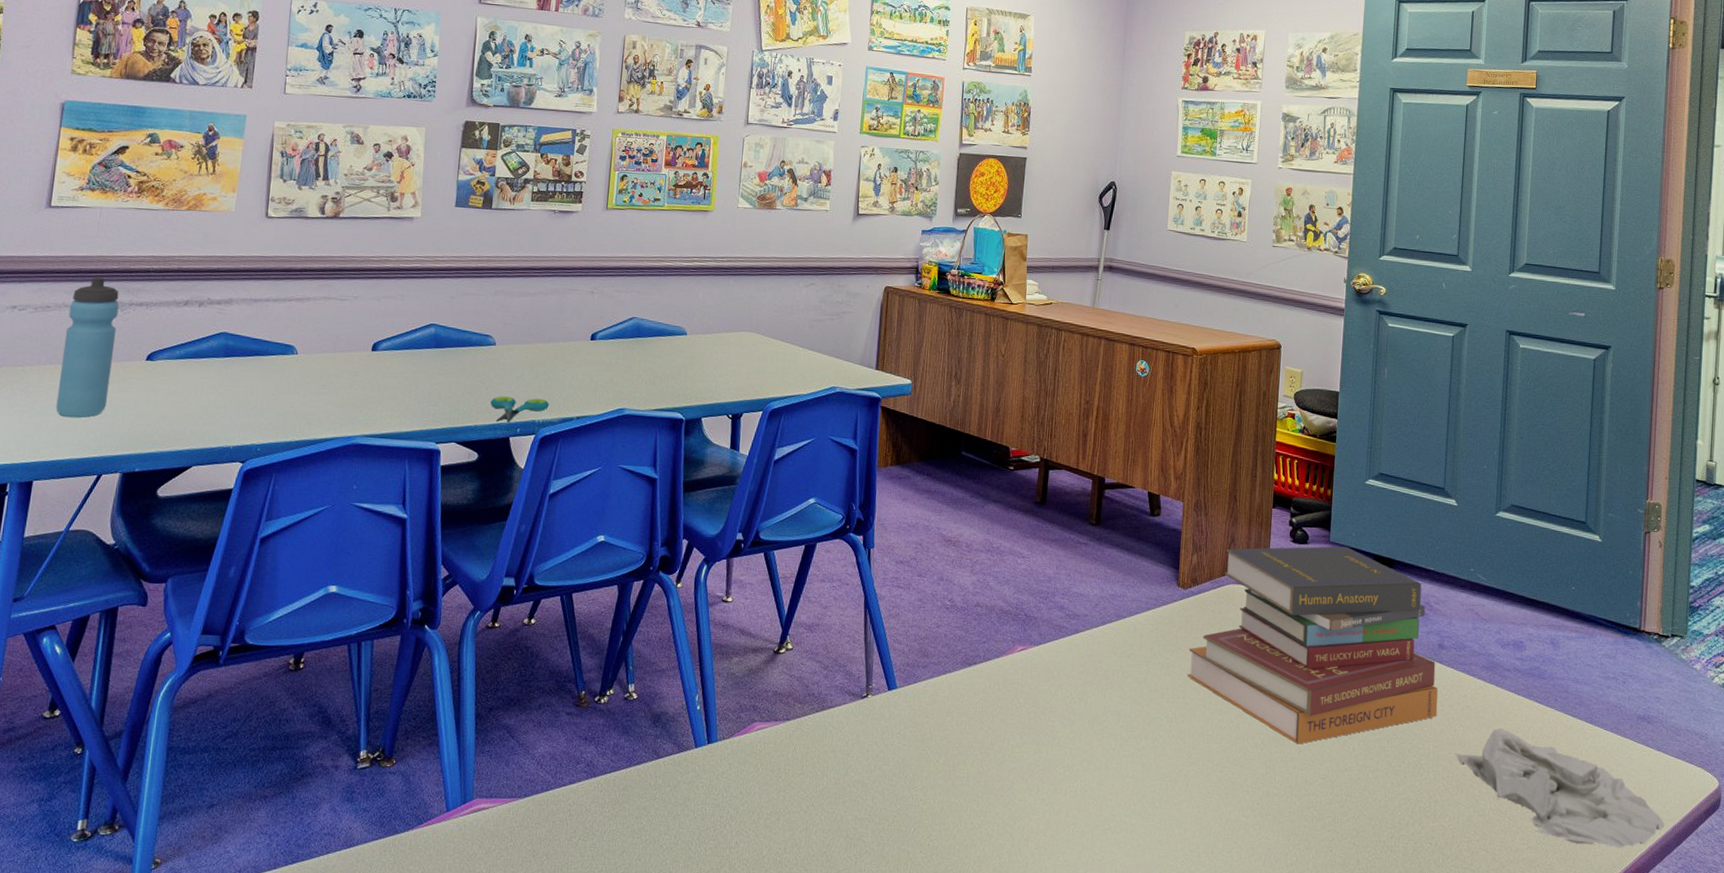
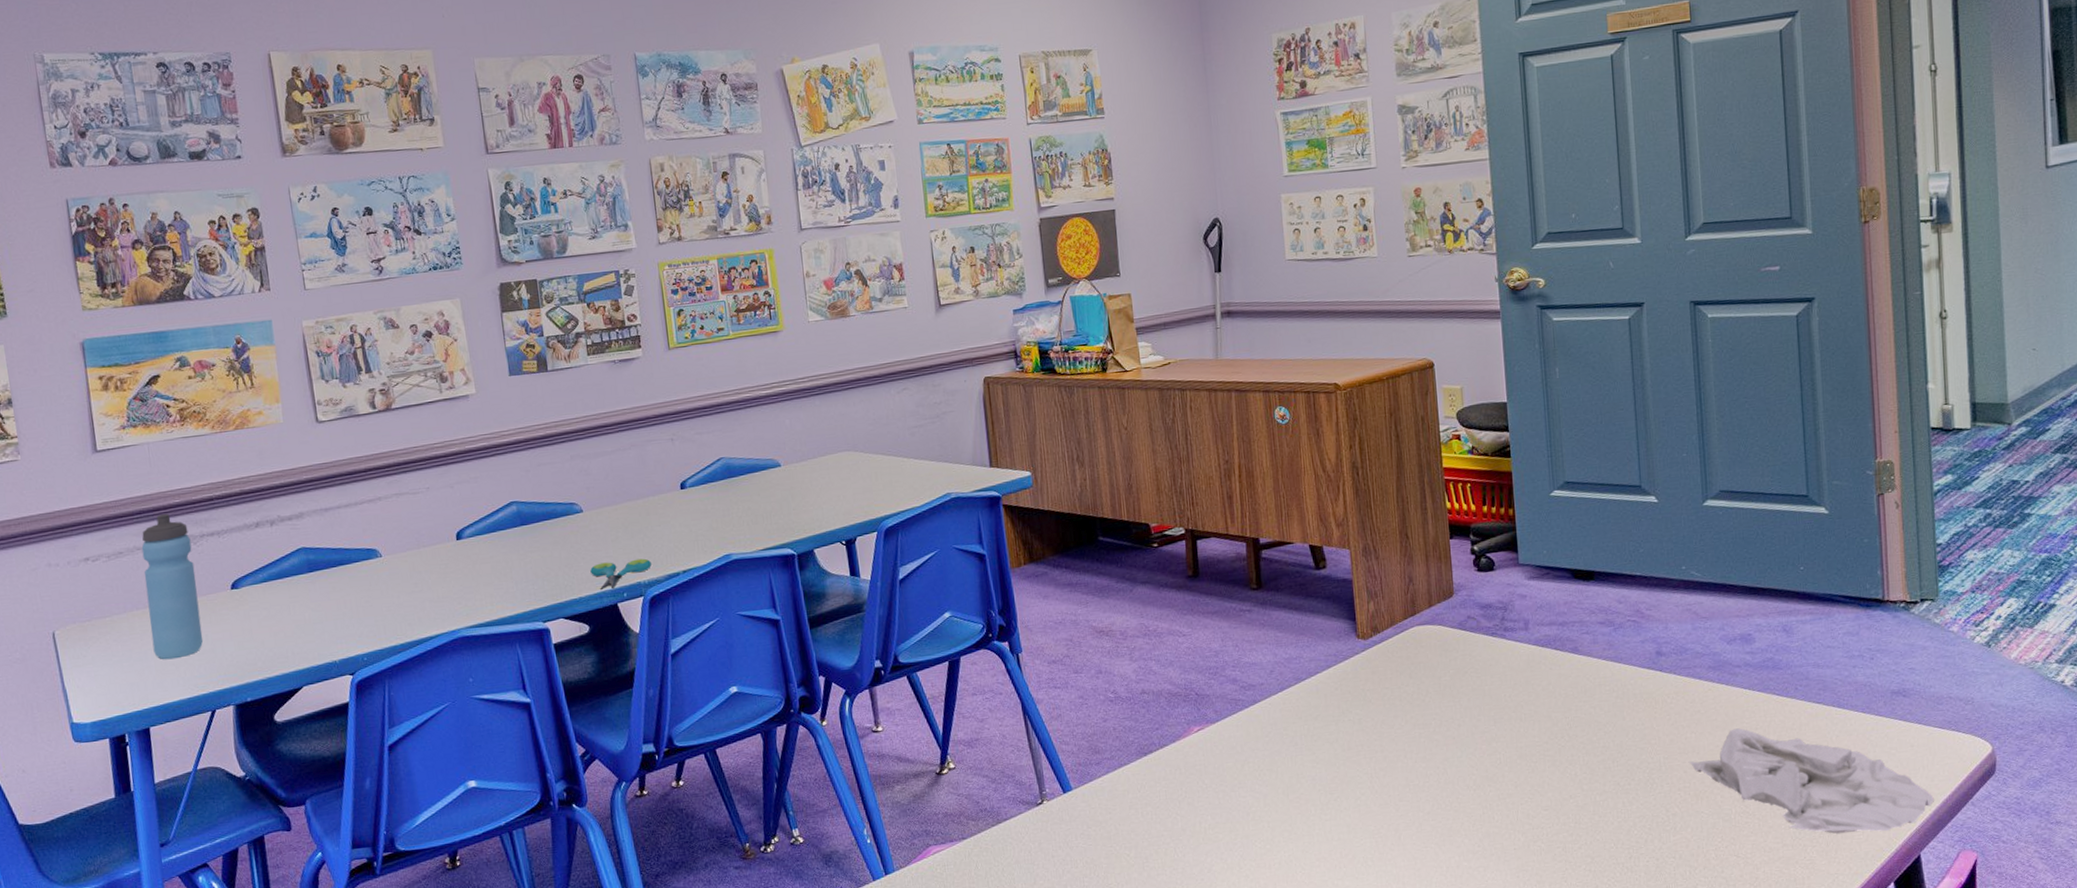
books: present [1188,546,1438,744] -> none [1379,565,1664,779]

